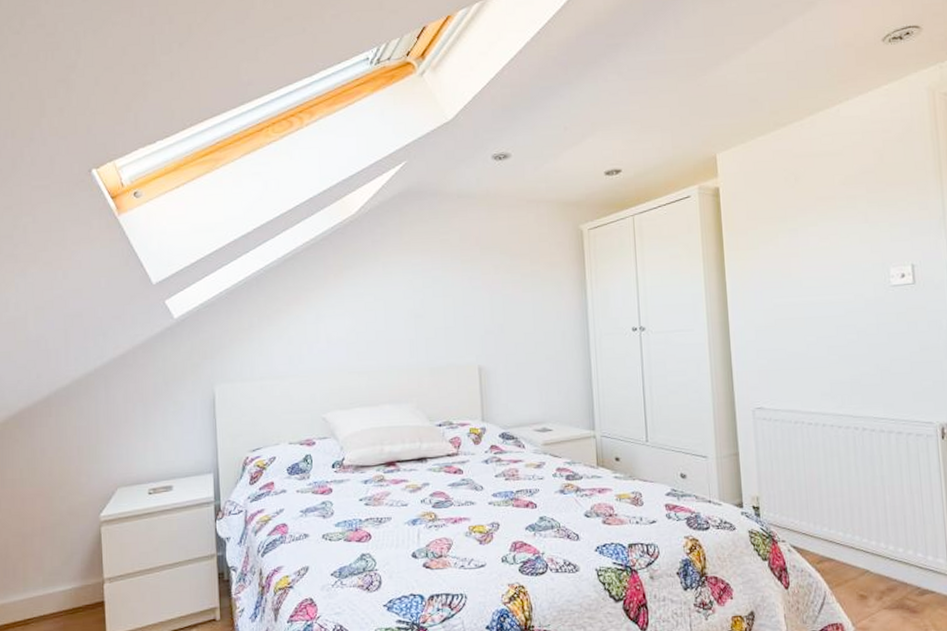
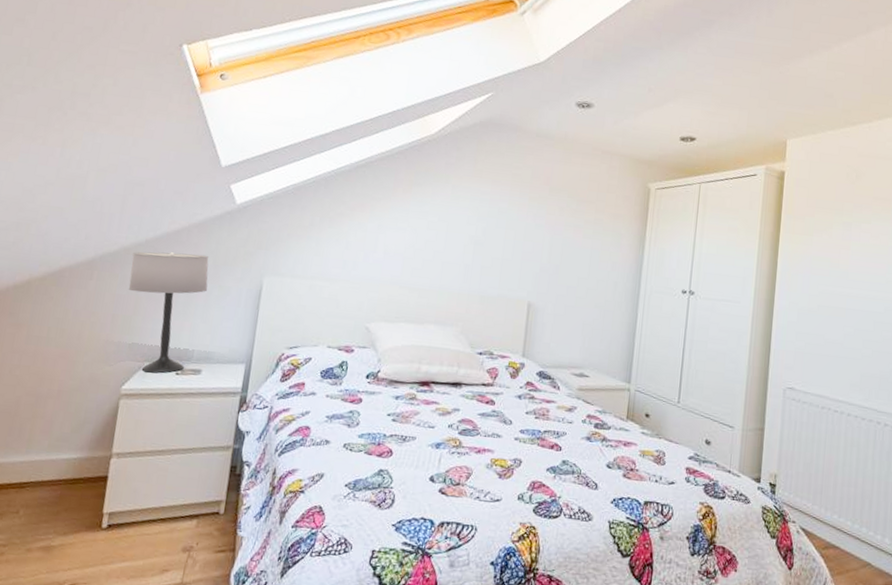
table lamp: none [85,374,163,497] -> present [128,251,209,374]

